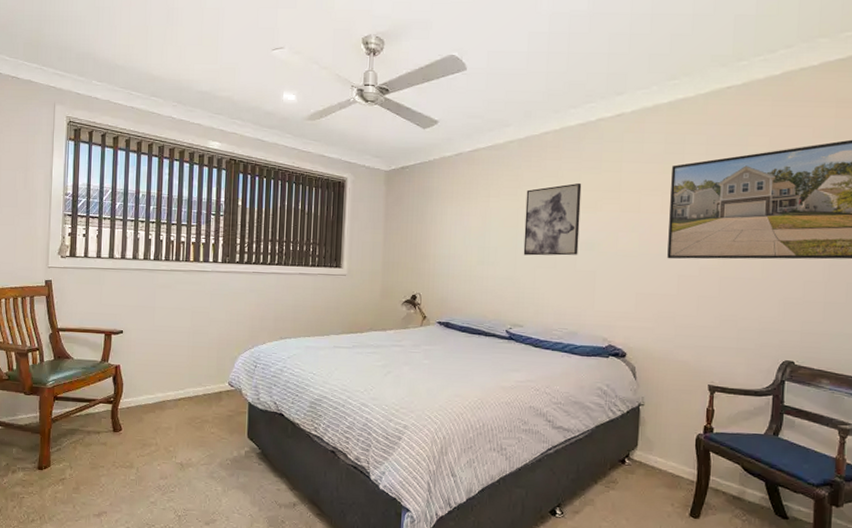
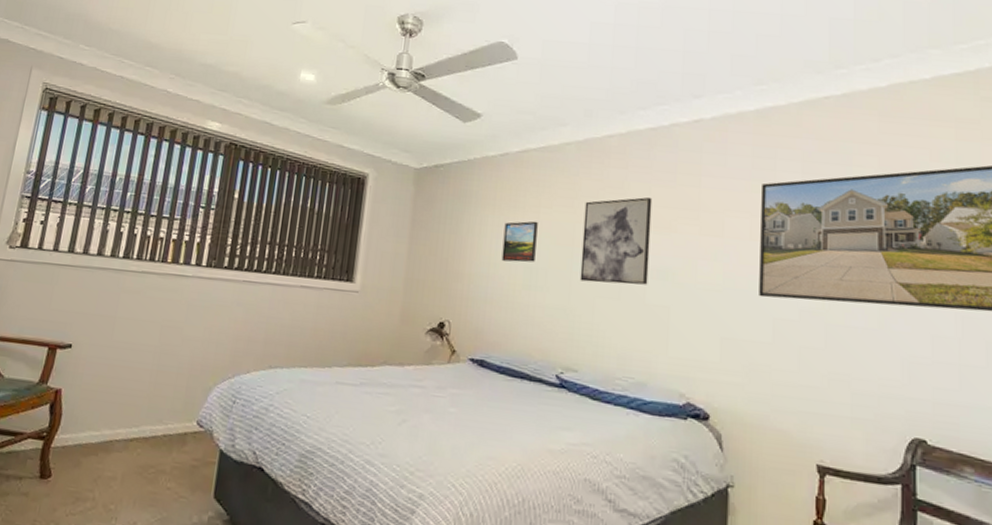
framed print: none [460,208,488,243] -> present [501,221,538,263]

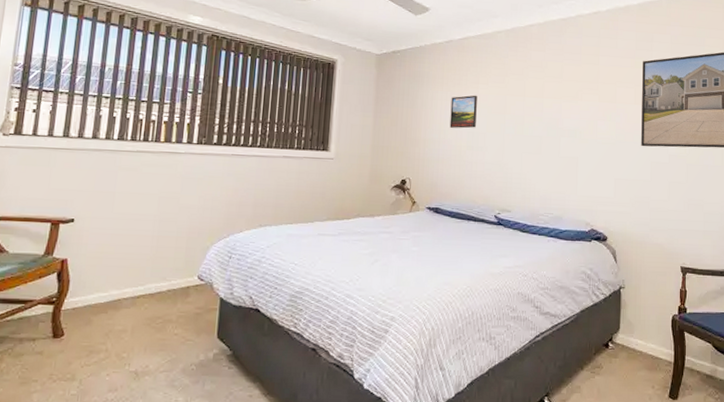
wall art: present [579,196,653,285] -> none [511,73,564,142]

